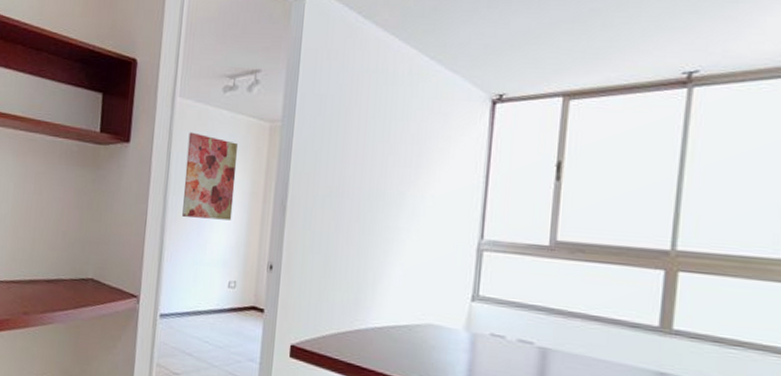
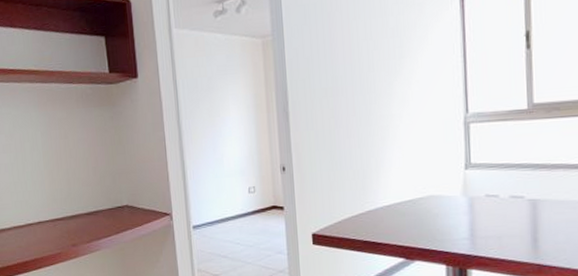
wall art: present [182,132,237,221] -> none [190,59,242,137]

